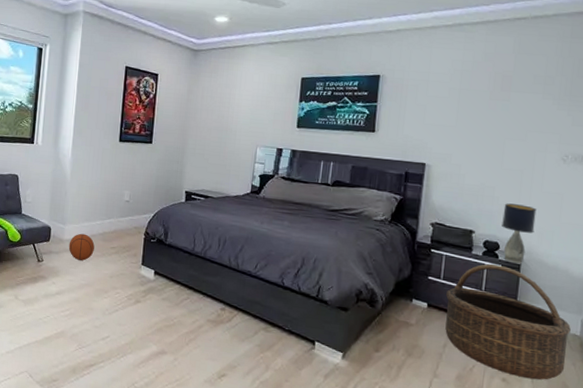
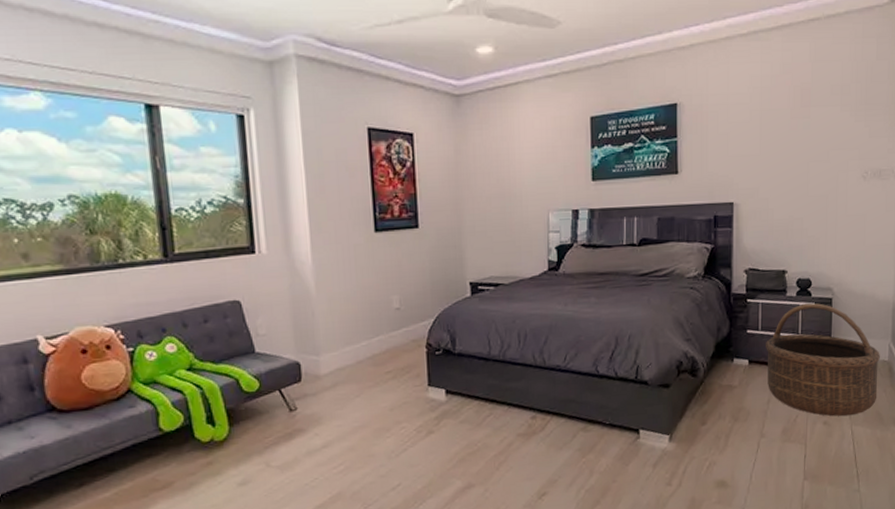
basketball: present [68,233,95,261] -> none [328,362,364,398]
table lamp: present [502,203,537,265] -> none [812,233,843,299]

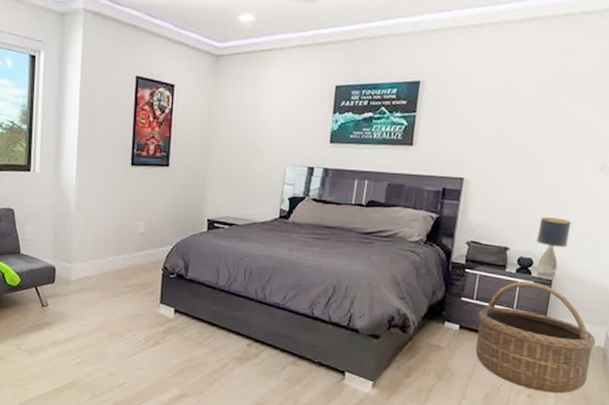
table lamp: none [812,233,843,299] -> present [536,217,572,280]

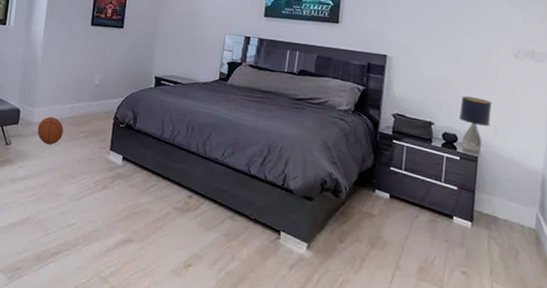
basketball: none [76,272,106,302] -> present [37,116,64,145]
basket: present [475,281,596,394] -> none [407,156,526,274]

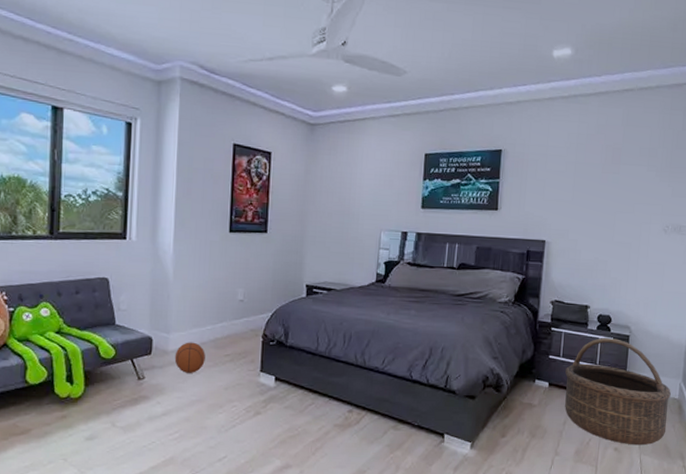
basket: none [407,156,526,274] -> present [565,338,671,446]
table lamp: present [459,96,492,157] -> none [613,276,643,336]

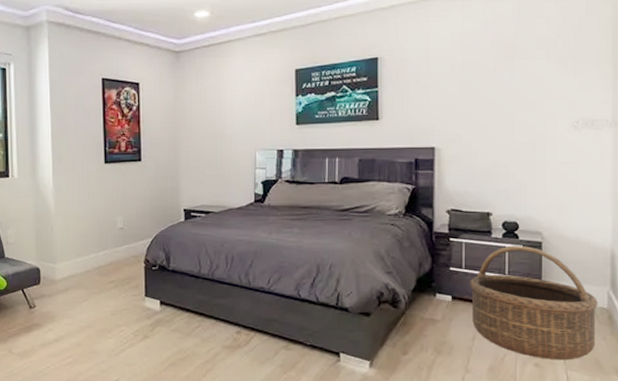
basketball: present [174,342,205,373] -> none [62,270,91,300]

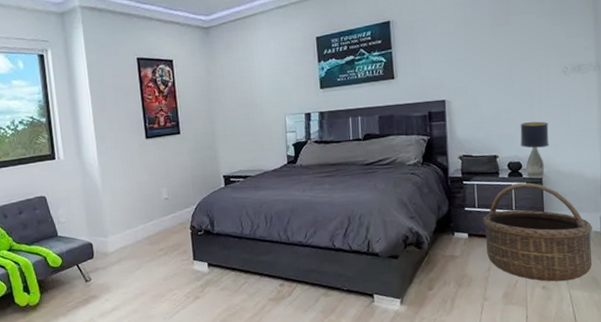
table lamp: none [519,179,552,242] -> present [520,121,549,179]

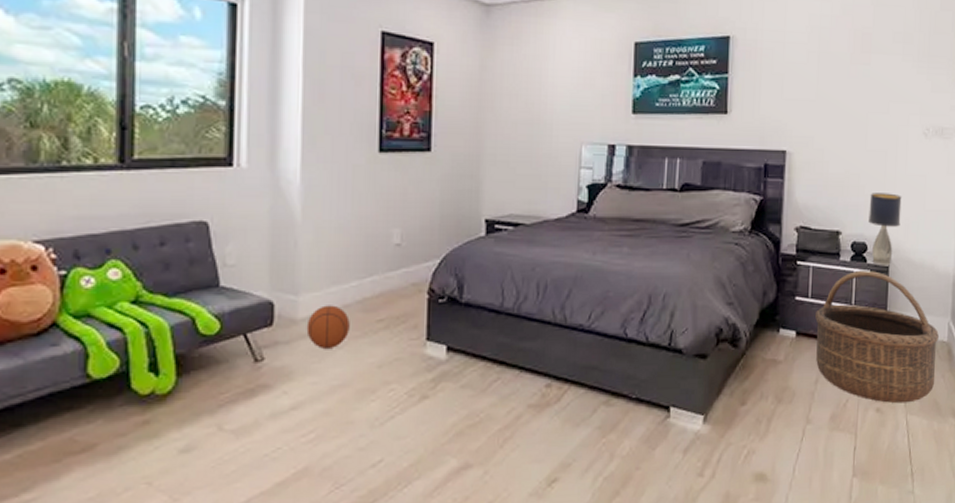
basketball: none [114,242,142,271] -> present [306,305,350,349]

